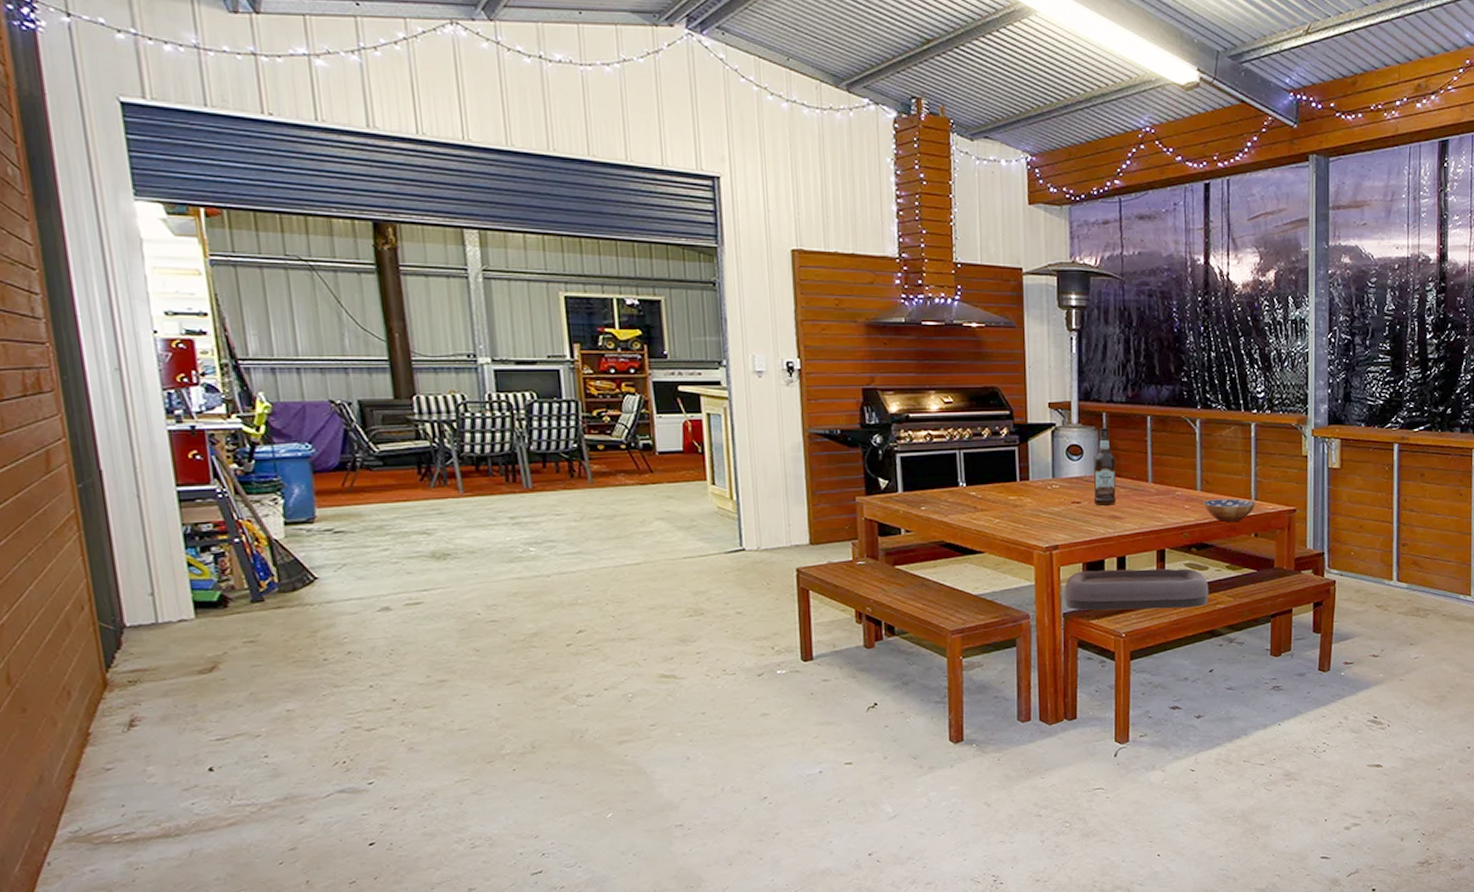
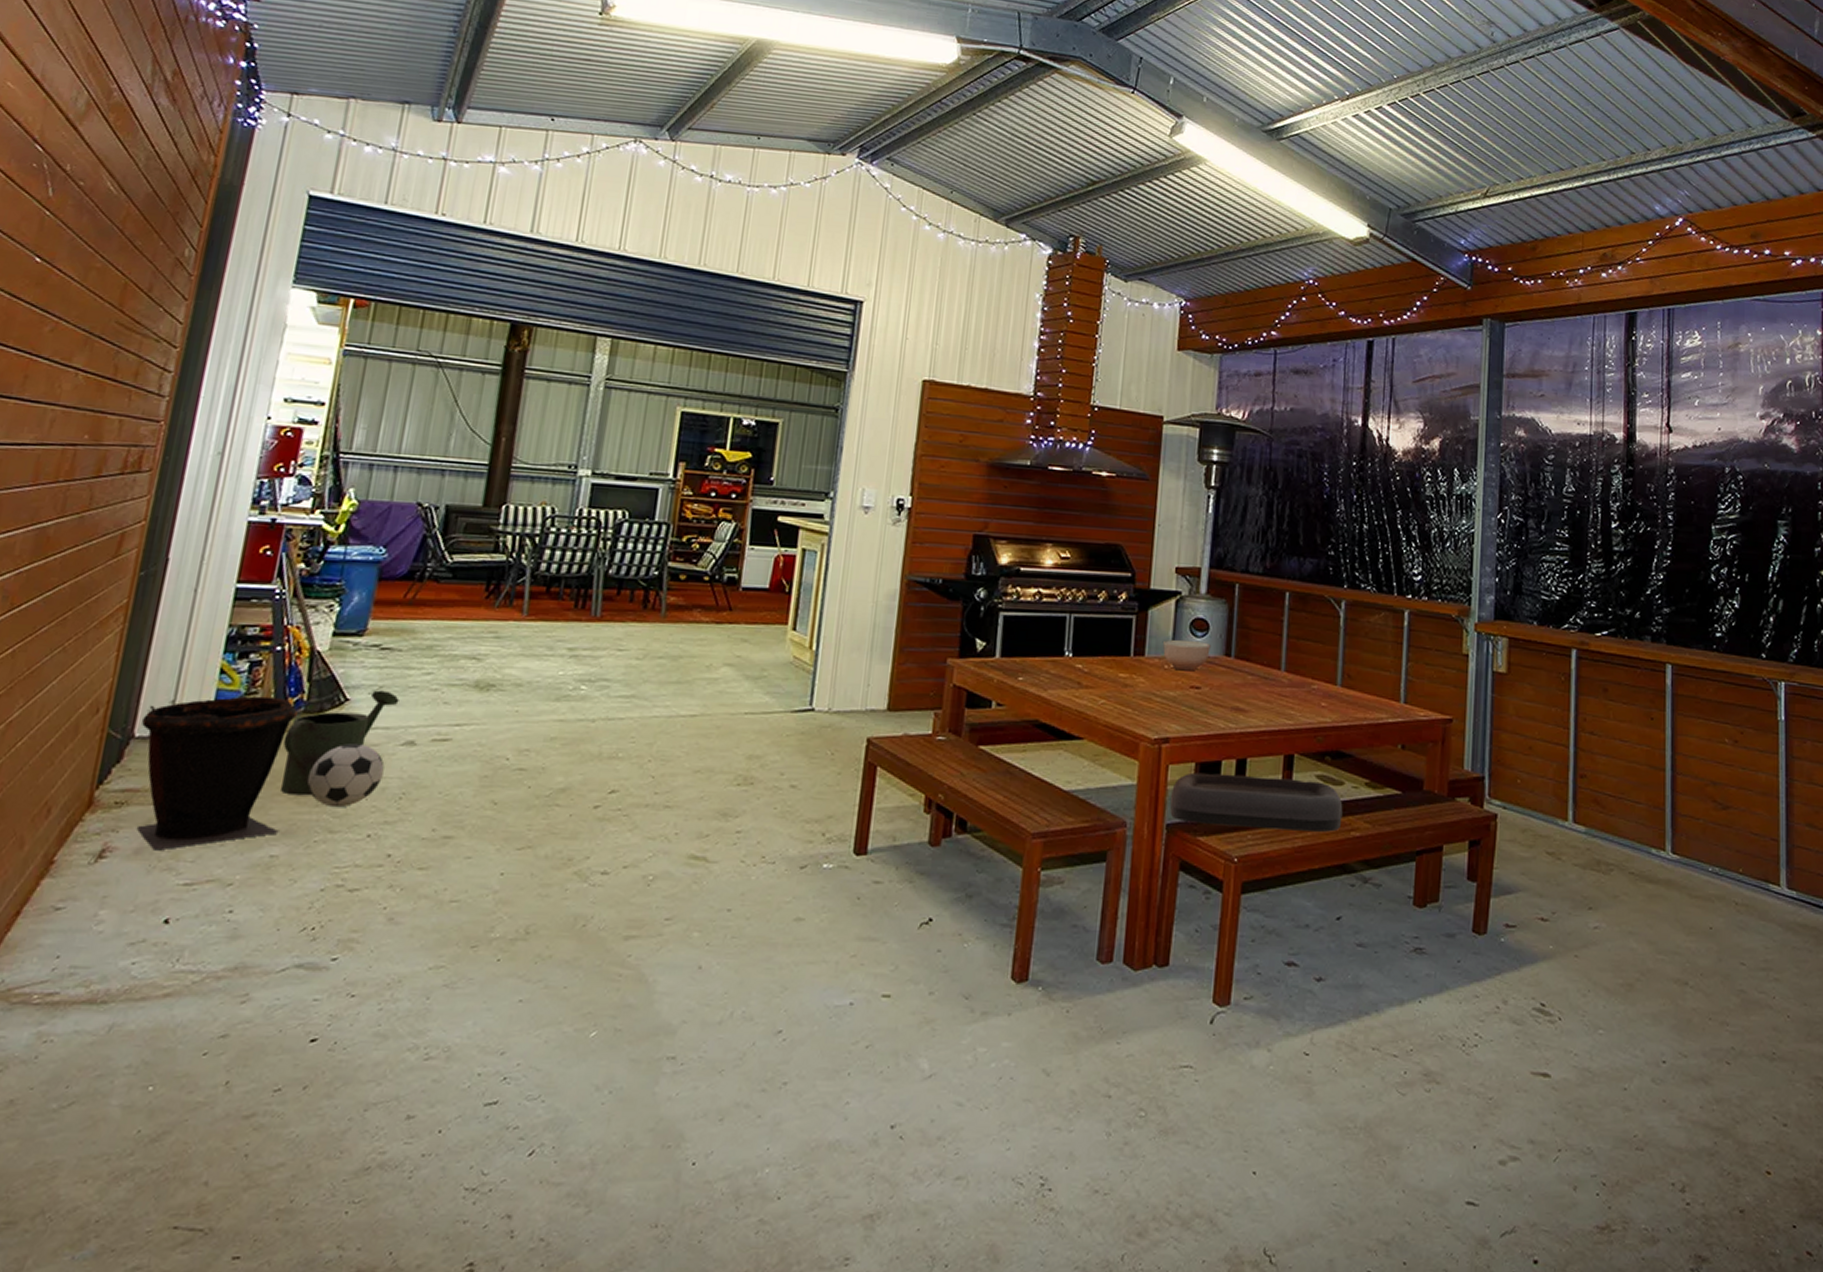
planter pot: none [128,582,289,716] -> present [136,696,298,851]
watering can: none [267,567,365,661] -> present [281,690,399,796]
soccer ball: none [299,614,369,667] -> present [307,744,385,808]
bowl: none [1044,463,1086,490] -> present [1163,639,1211,671]
root beer: present [1093,428,1117,506] -> none [1215,602,1246,695]
bowl: present [1202,498,1256,522] -> none [1342,698,1406,728]

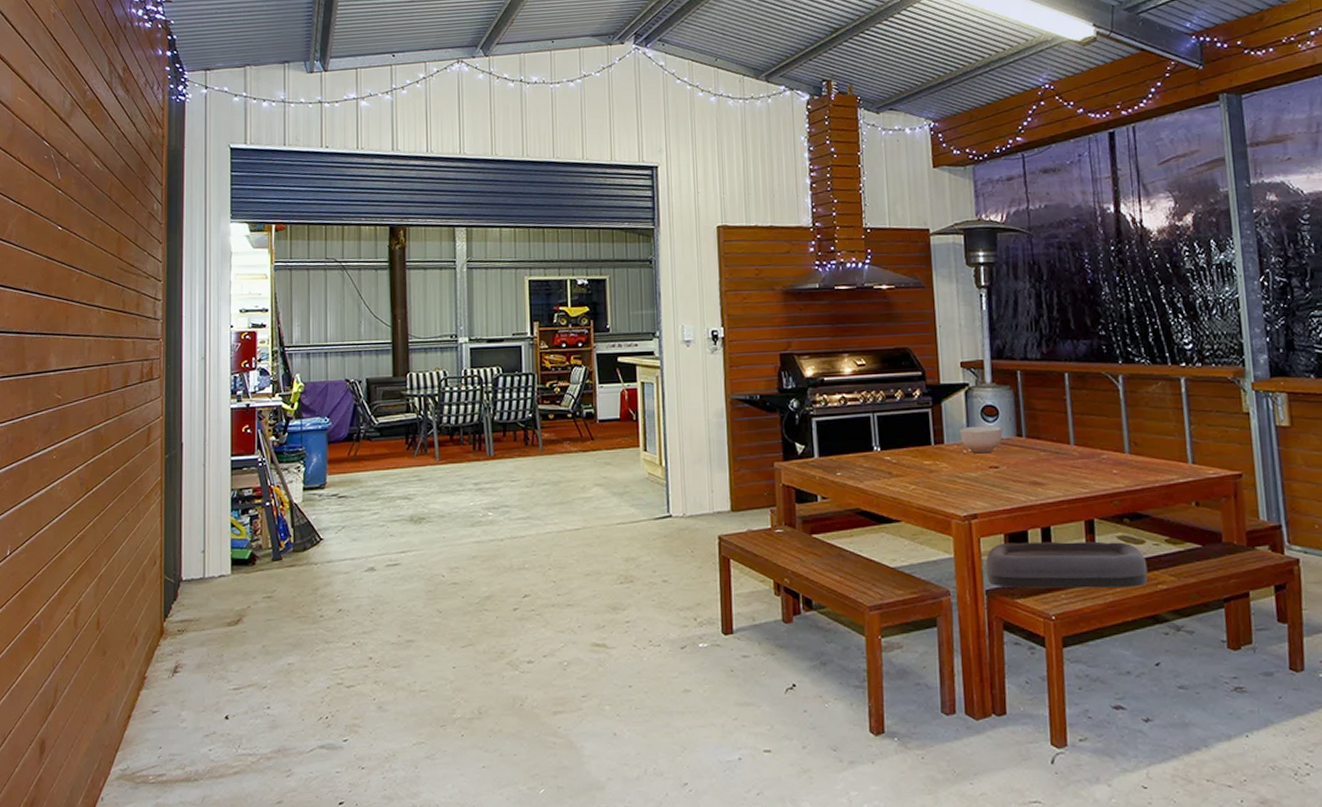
planter pot: present [136,696,298,851] -> none [186,541,291,665]
watering can: present [281,690,399,796] -> none [282,529,358,616]
soccer ball: present [307,744,385,808] -> none [304,573,356,624]

